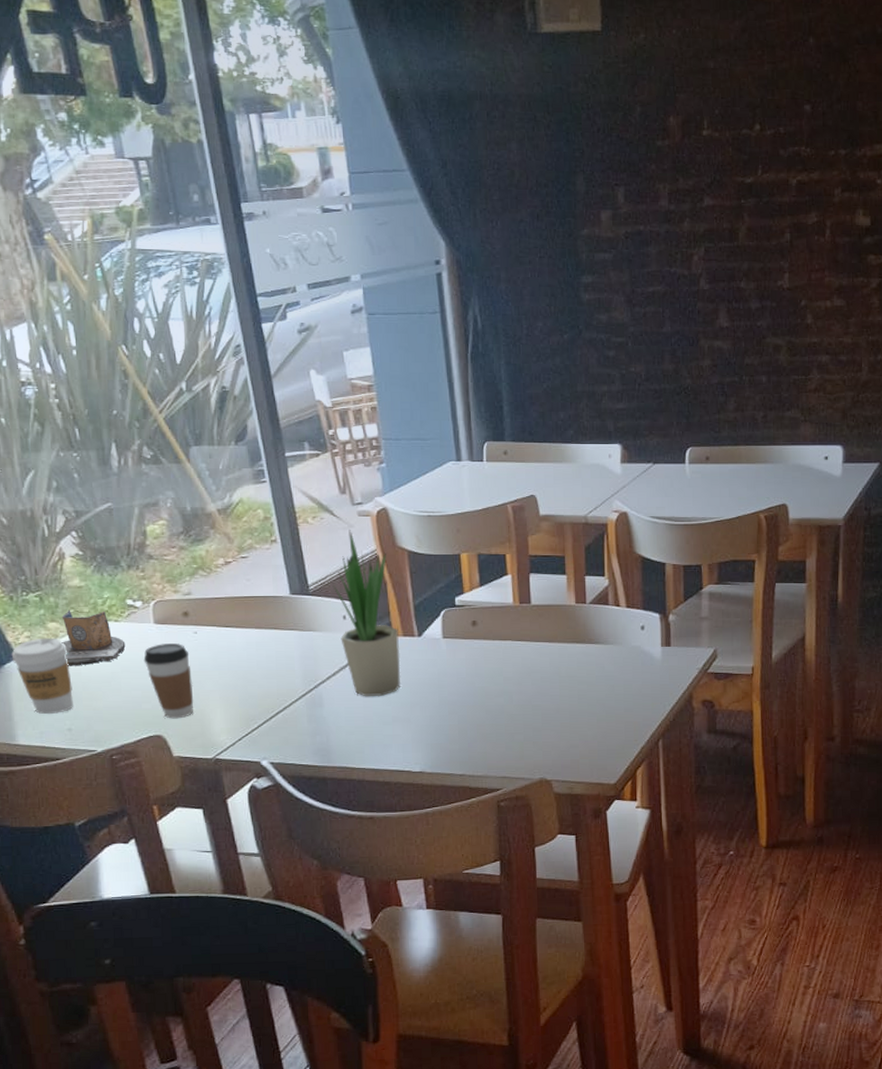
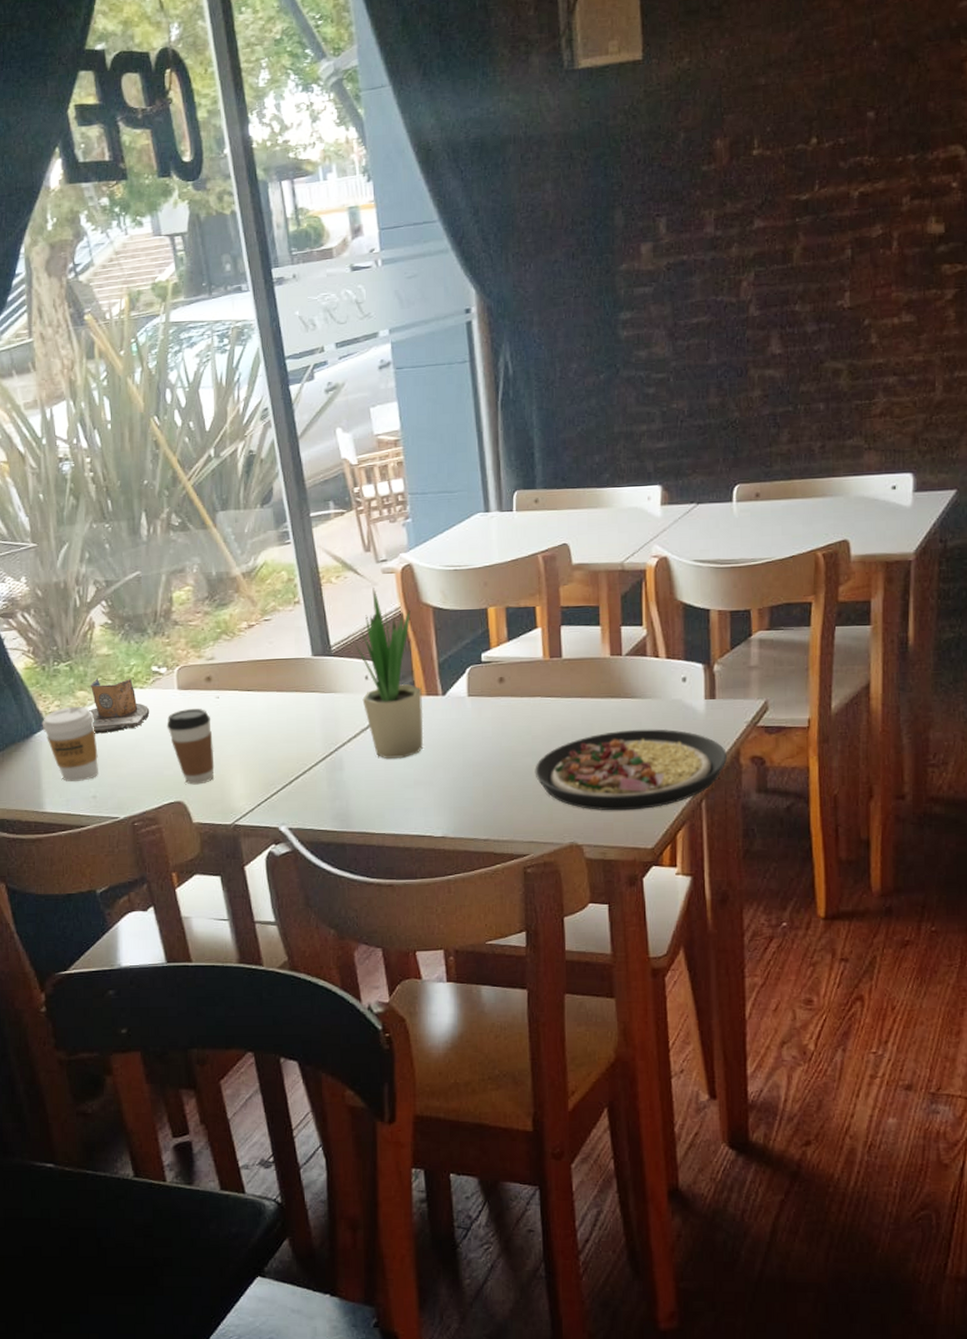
plate: none [506,673,681,749] -> present [535,729,727,811]

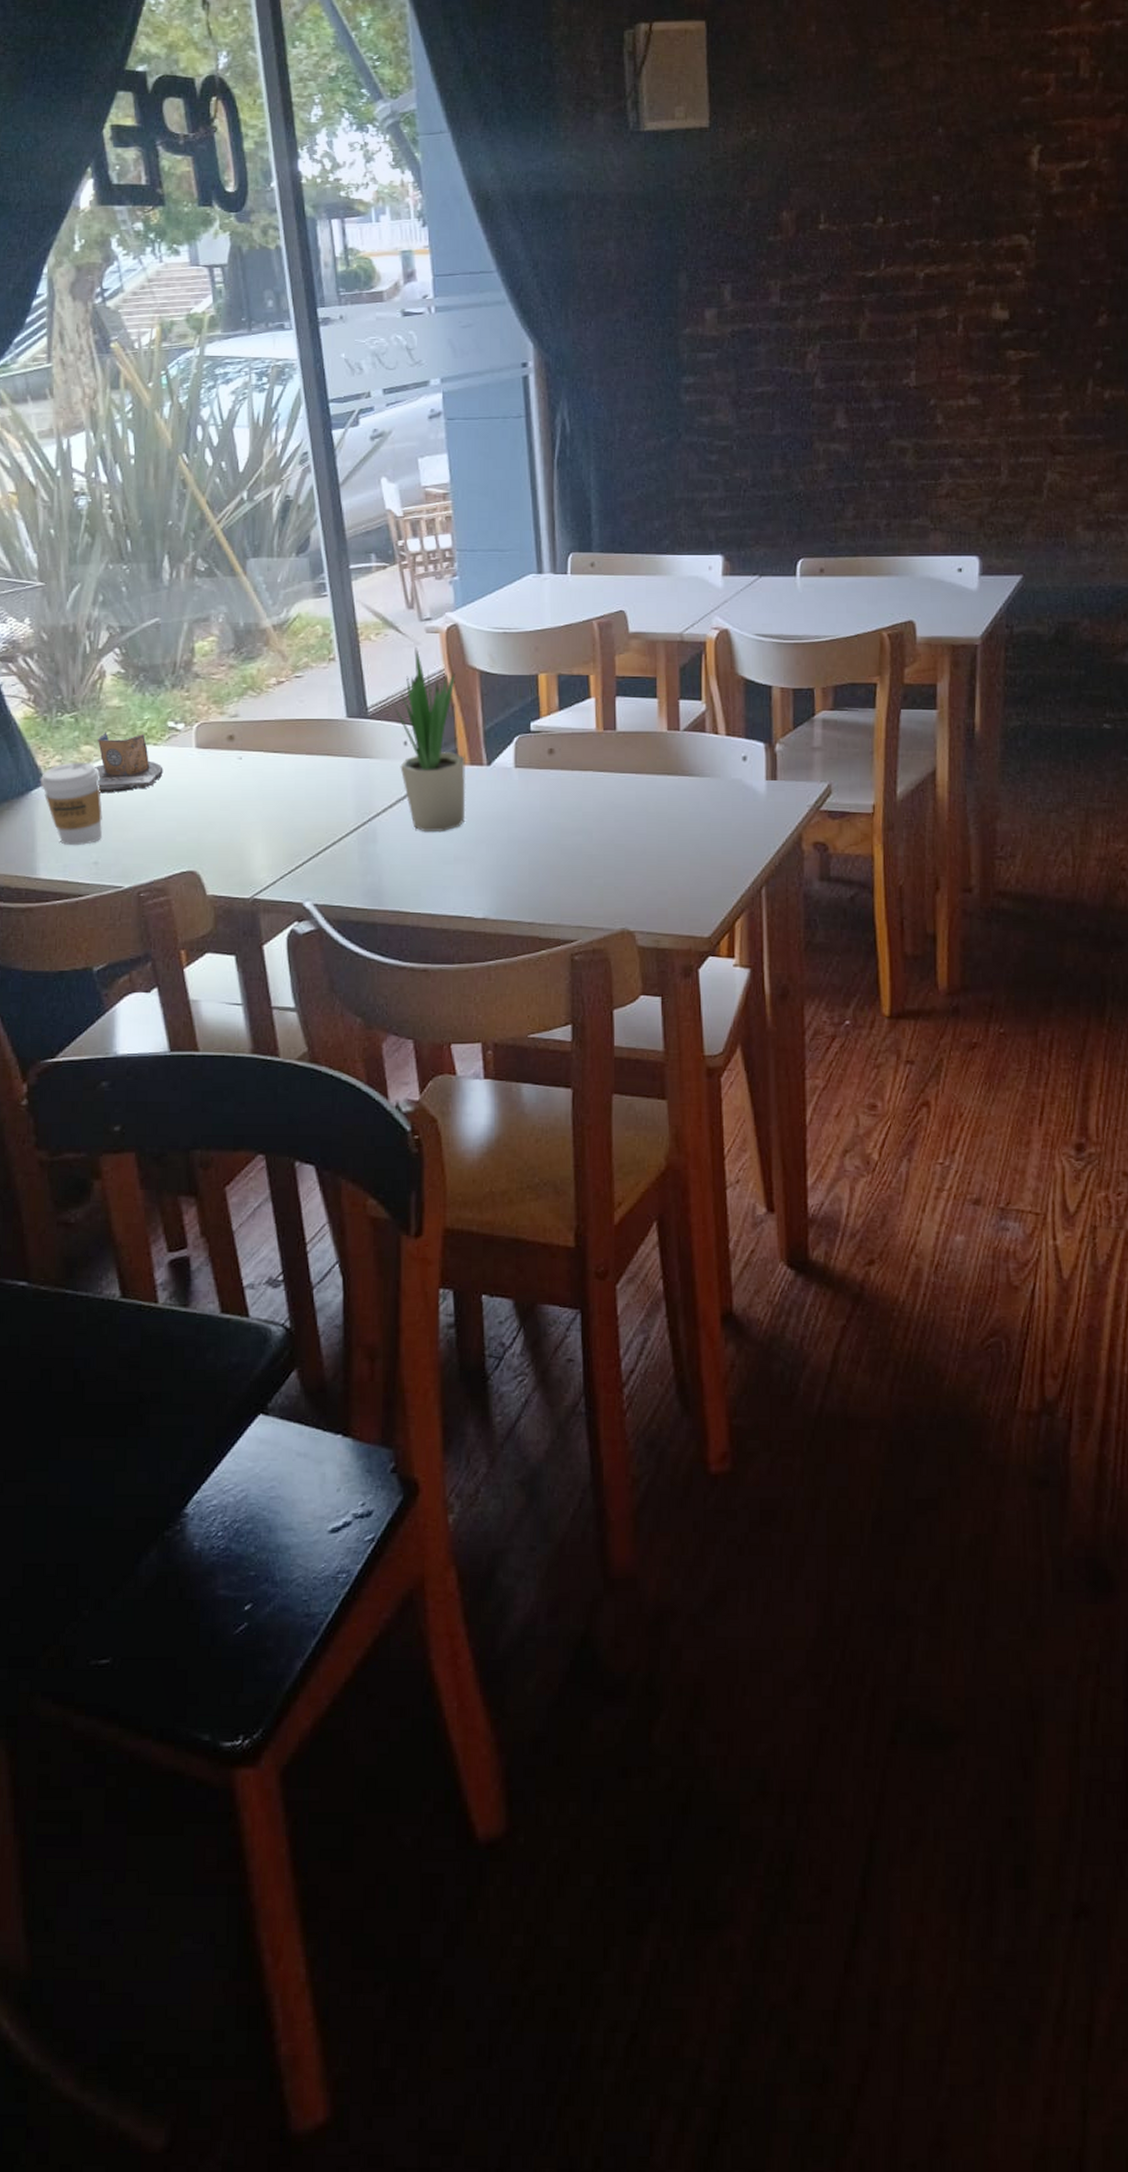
coffee cup: present [166,709,215,785] -> none [181,770,234,853]
plate: present [535,729,727,811] -> none [585,809,788,896]

